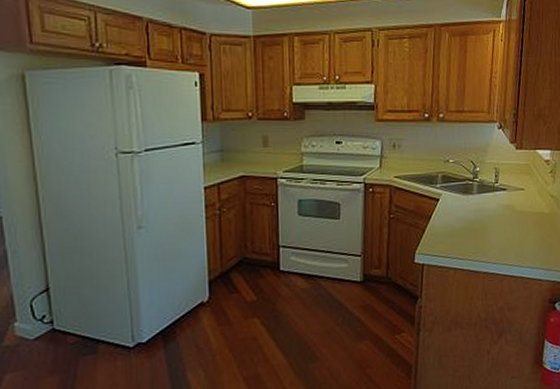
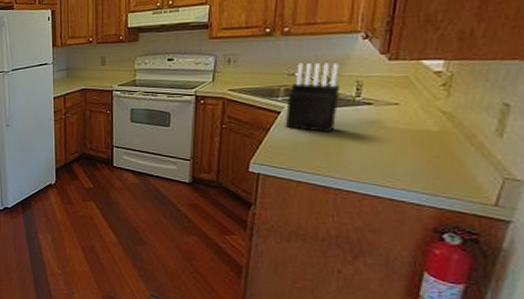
knife block: none [443,149,483,219] -> present [285,62,339,133]

